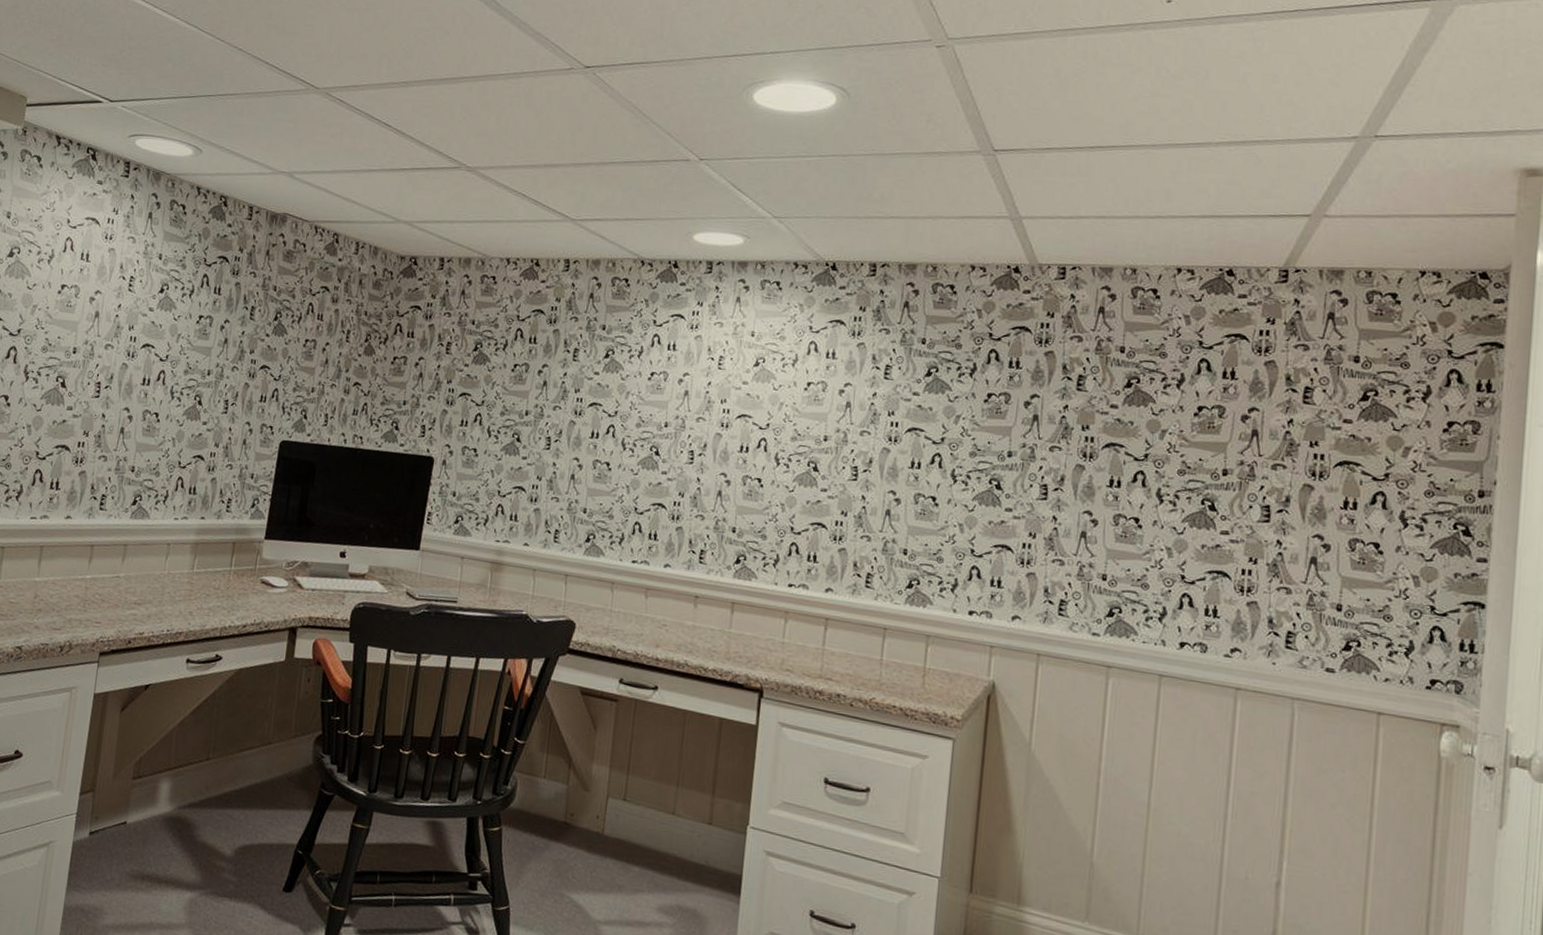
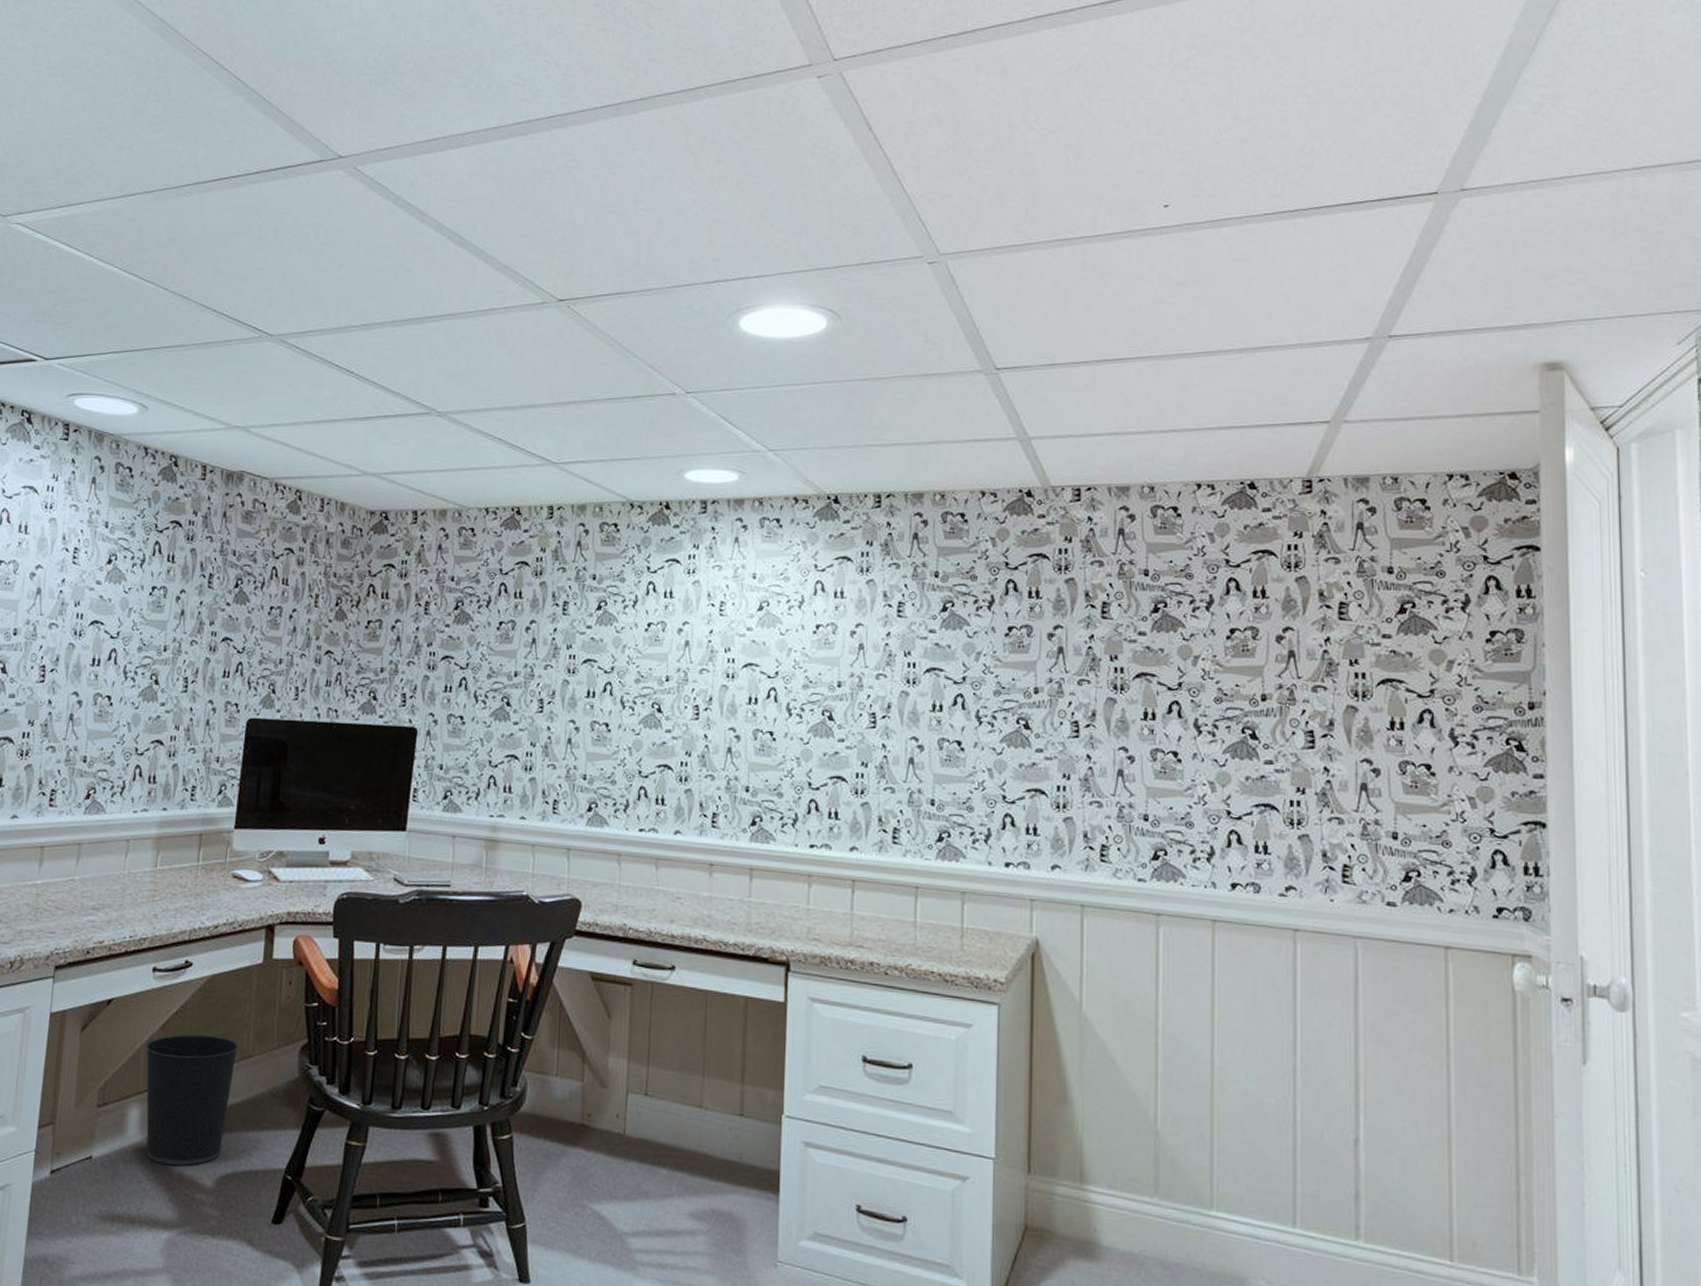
wastebasket: none [174,719,261,836] -> present [145,1034,240,1166]

